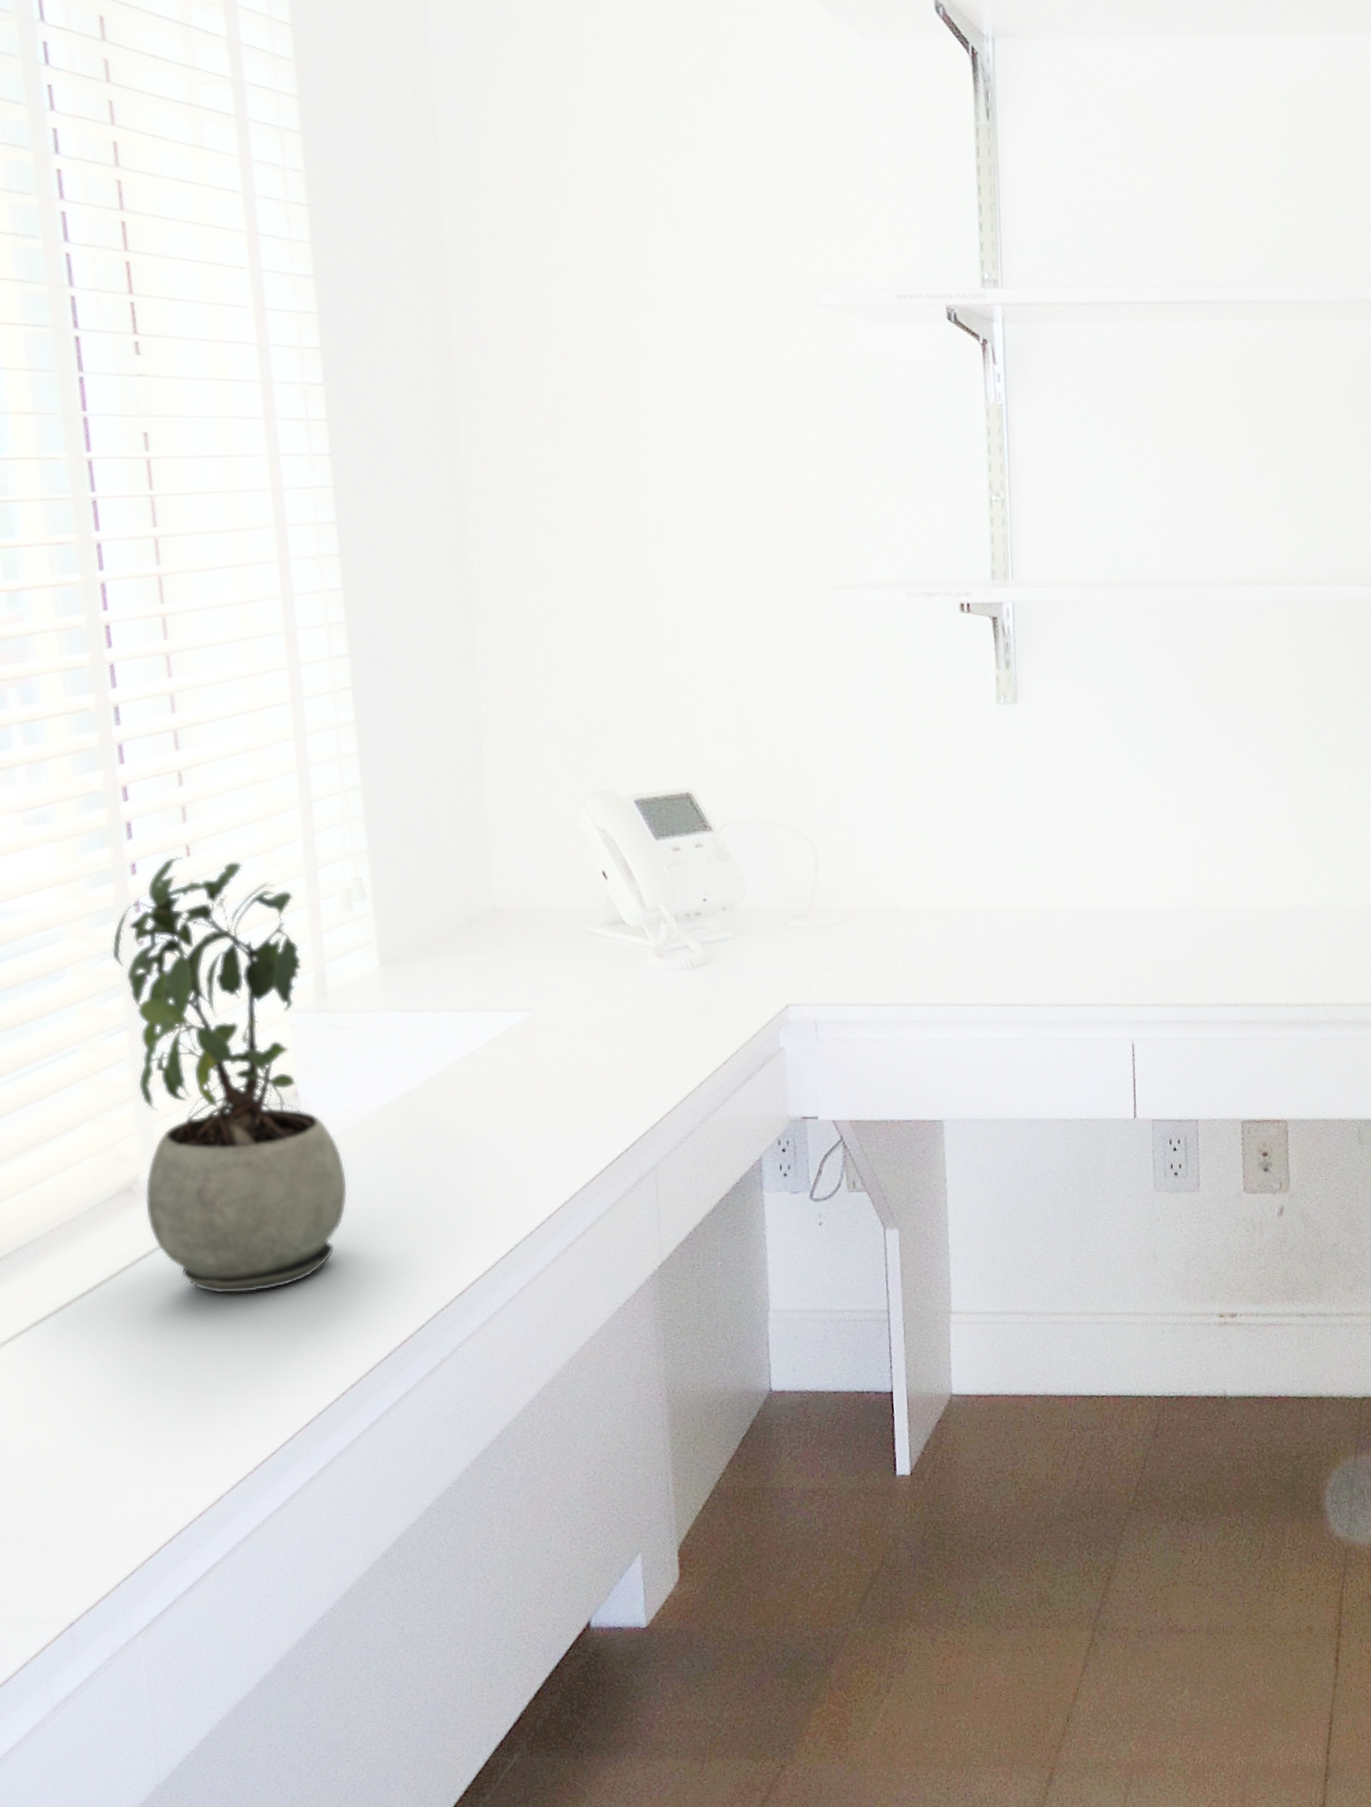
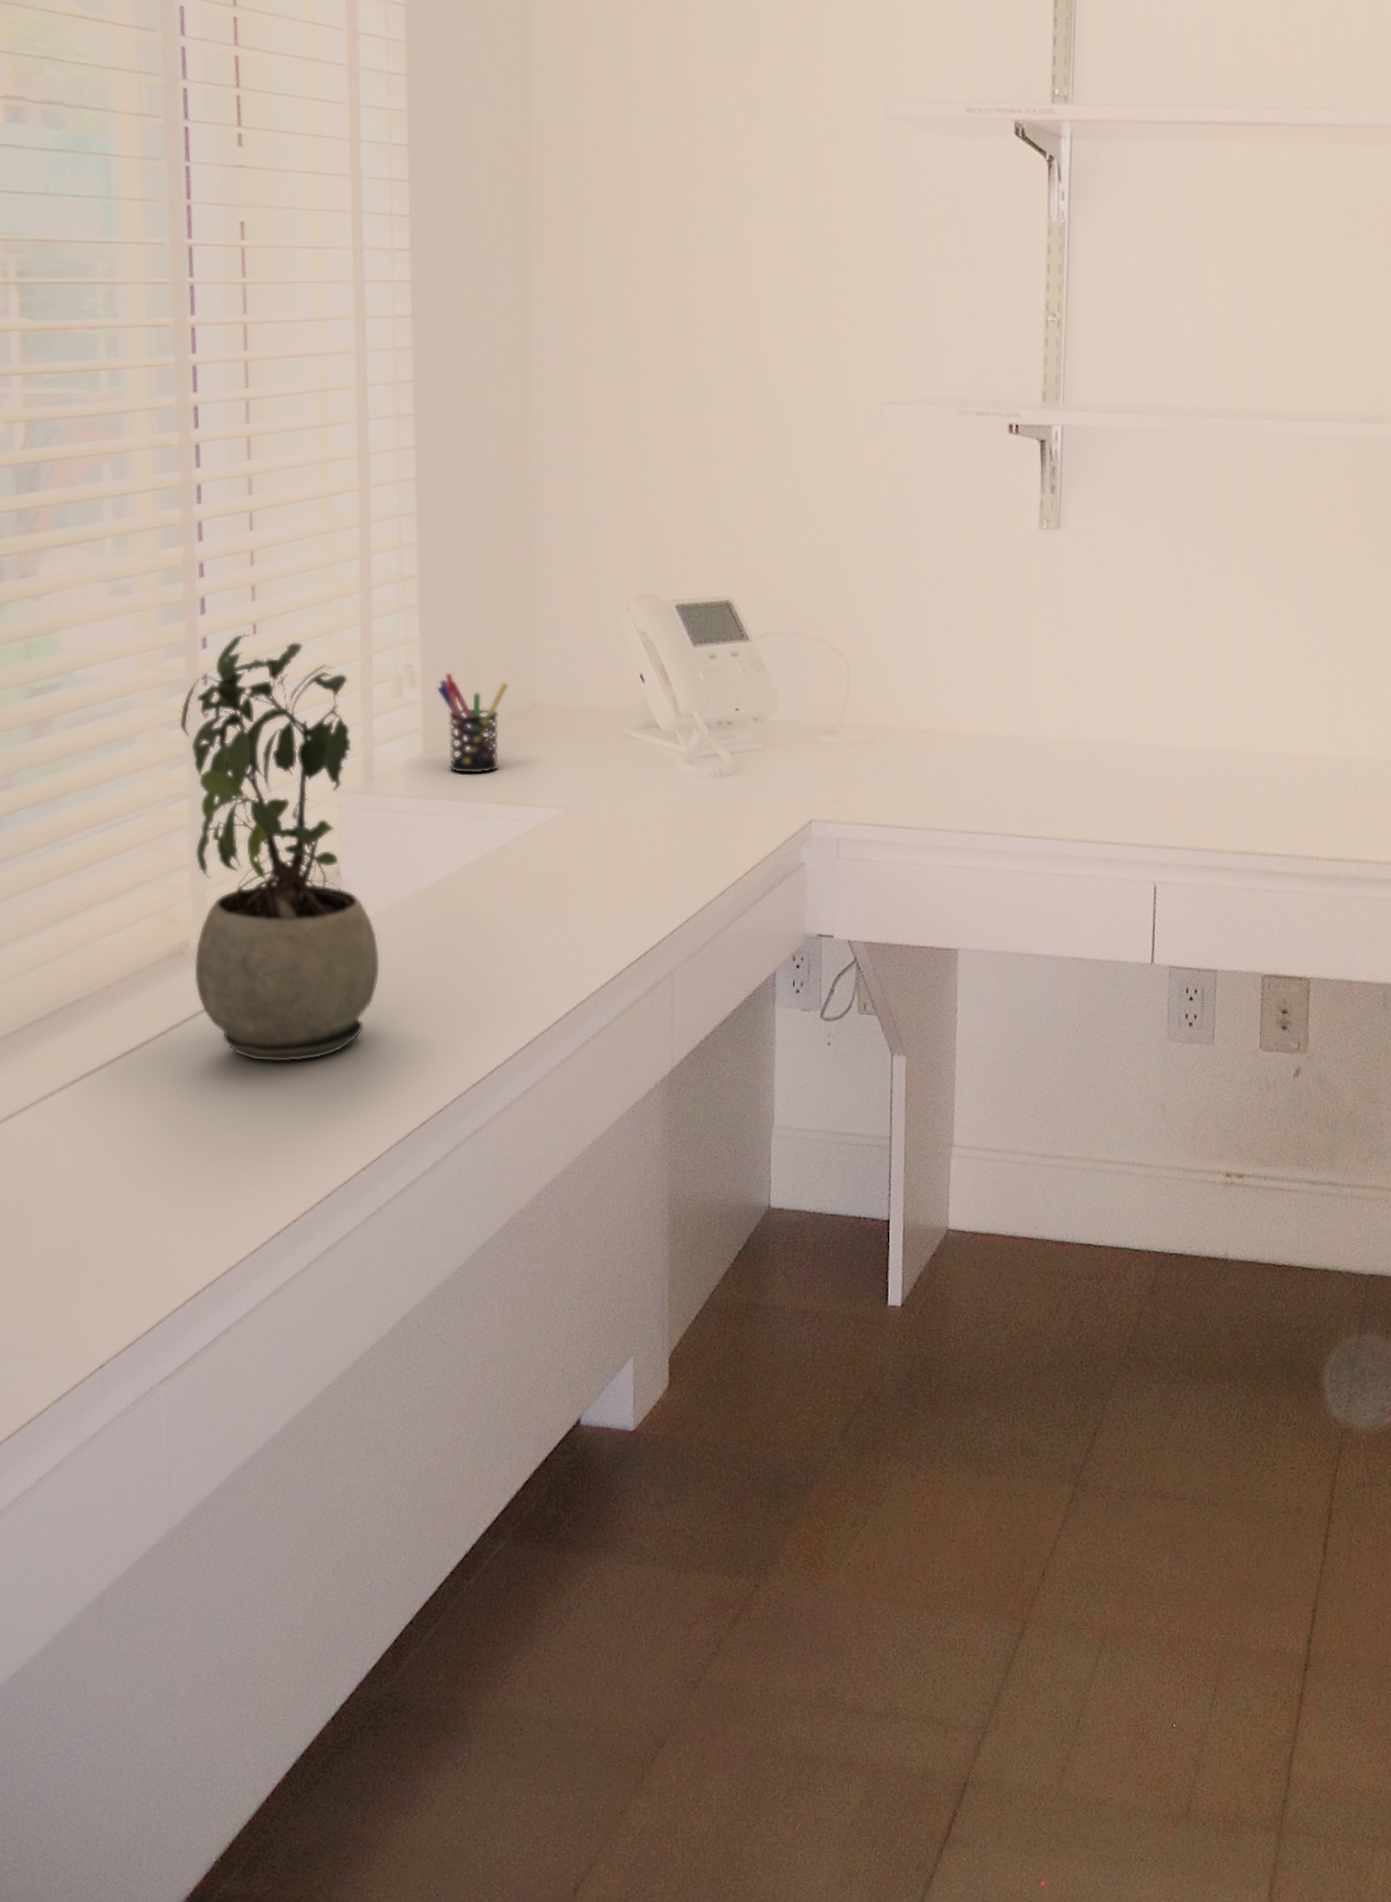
pen holder: none [389,883,465,984] -> present [437,674,508,774]

